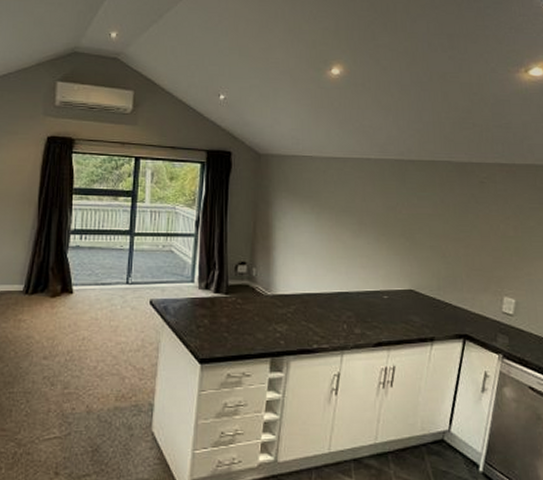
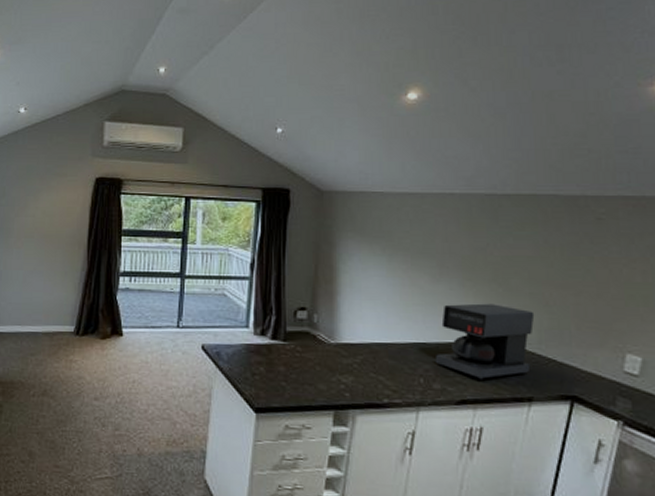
coffee maker: none [356,256,435,324] -> present [435,303,535,380]

